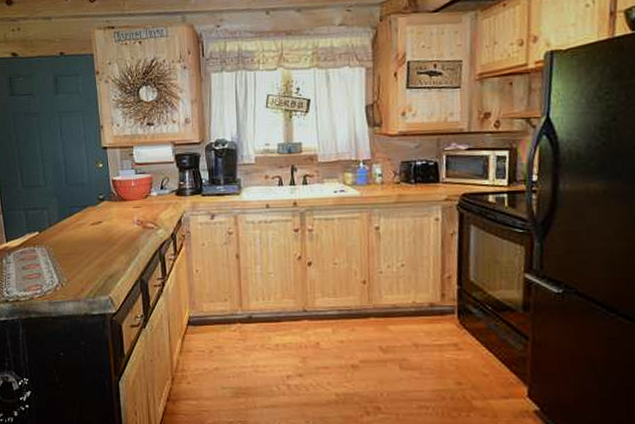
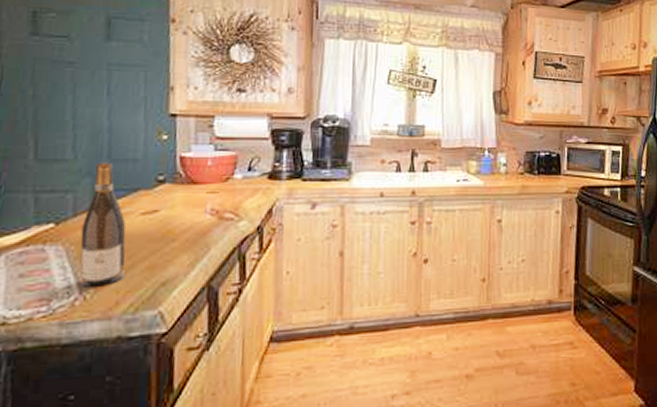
wine bottle: none [55,186,85,277] -> present [80,162,126,287]

